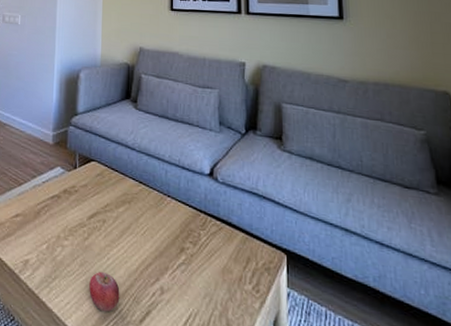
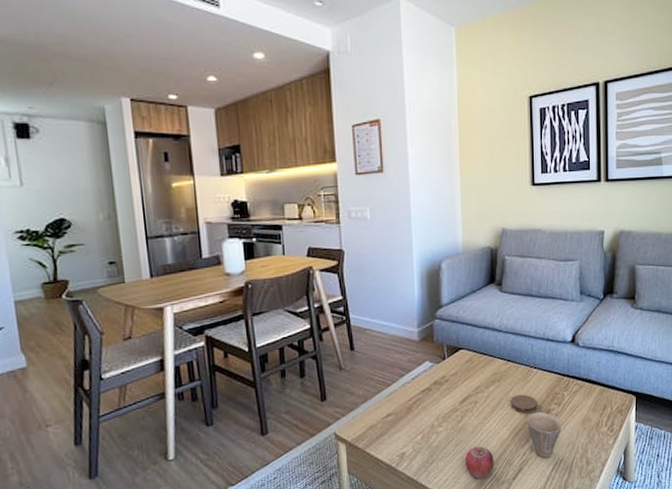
coaster: none [140,222,170,247] -> present [510,394,538,413]
cup: none [157,247,198,306] -> present [526,411,562,458]

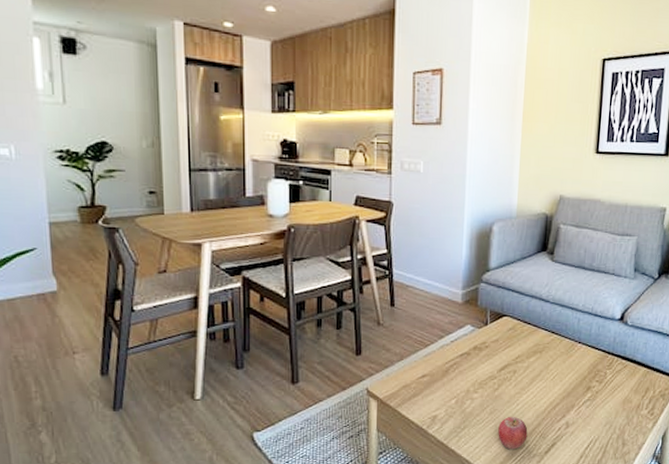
coaster: present [510,394,538,413] -> none [550,368,579,387]
cup: present [526,411,562,458] -> none [565,387,602,435]

